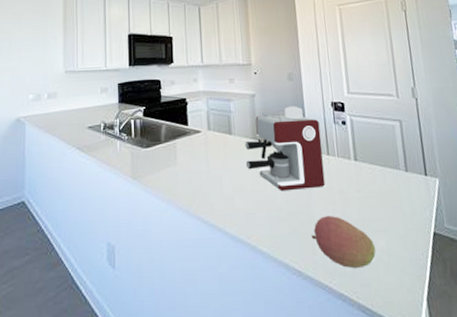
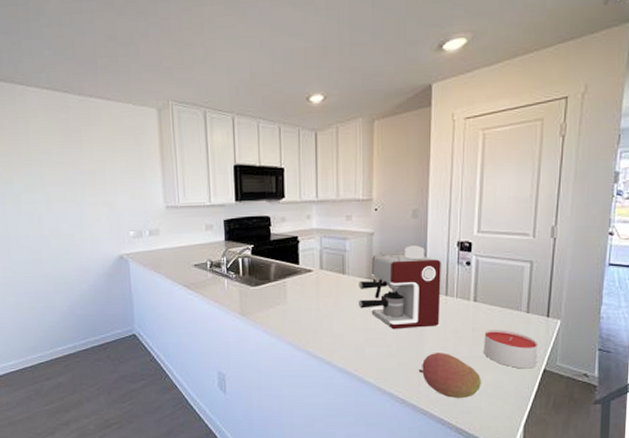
candle: none [369,189,426,232] -> present [484,330,539,369]

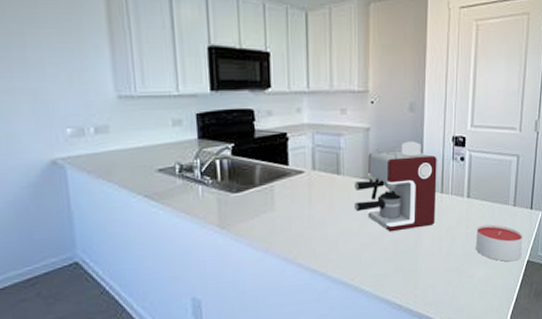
fruit: present [418,352,482,399] -> none [415,251,474,298]

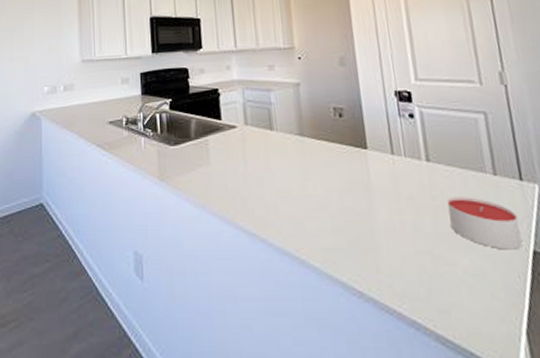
coffee maker: present [353,141,437,232] -> none [289,96,390,197]

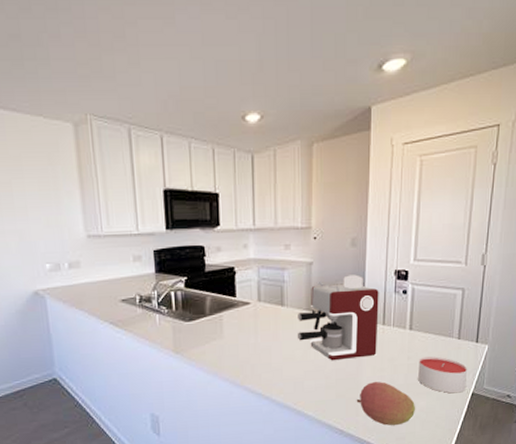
coffee maker: none [289,96,390,197] -> present [297,274,379,361]
fruit: none [373,226,458,292] -> present [356,381,416,426]

